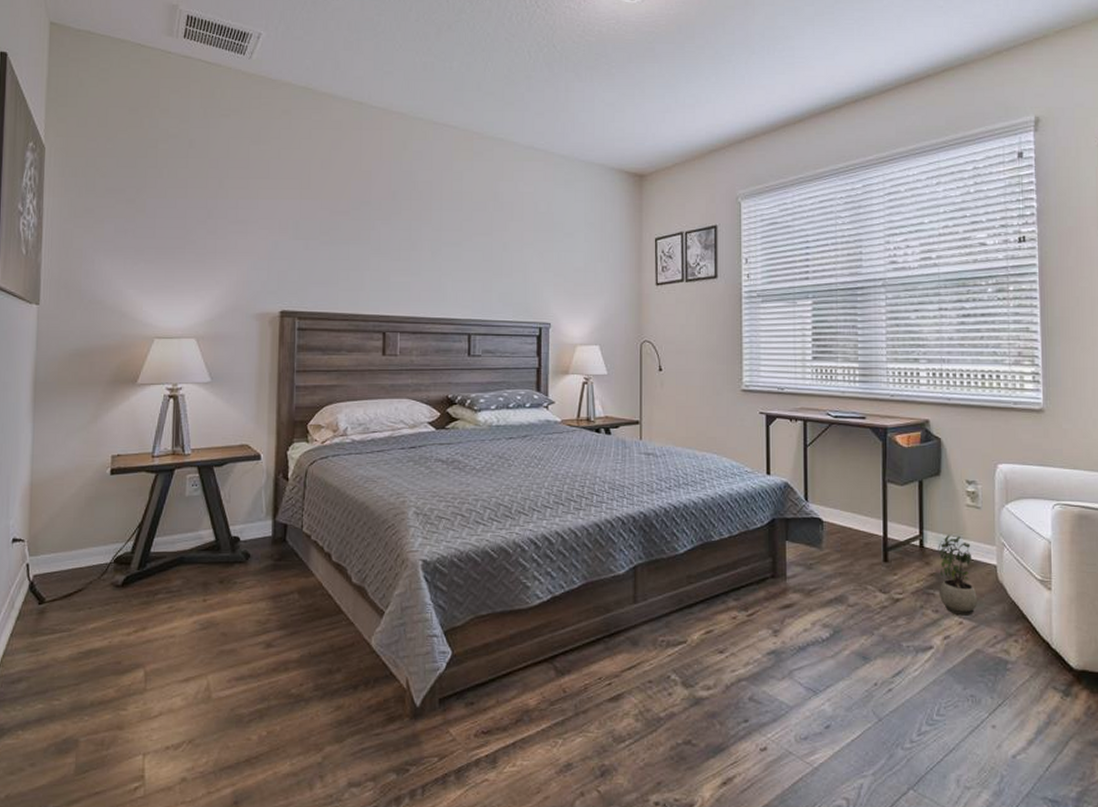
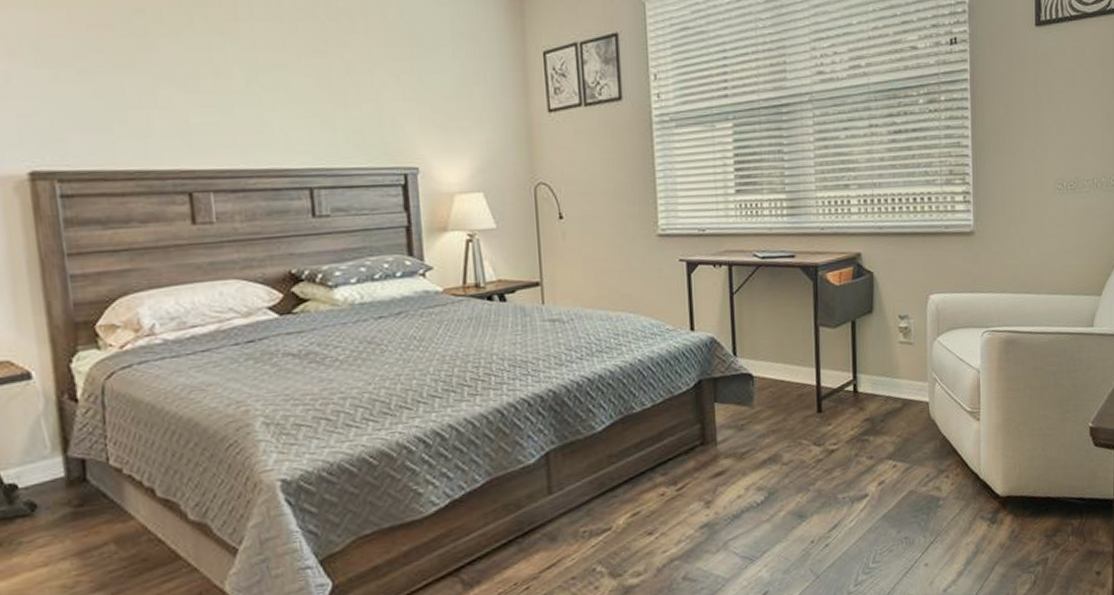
potted plant: present [938,535,977,616] -> none [871,375,910,459]

